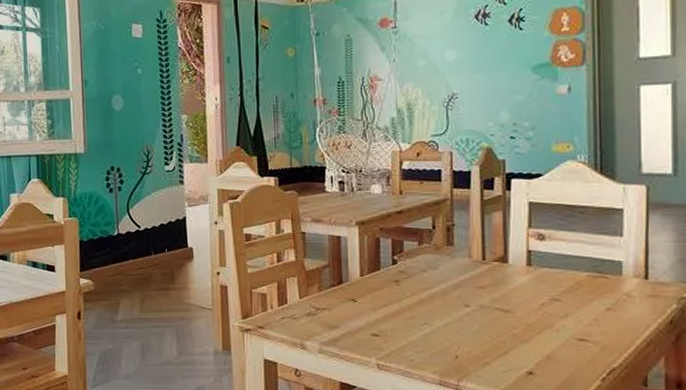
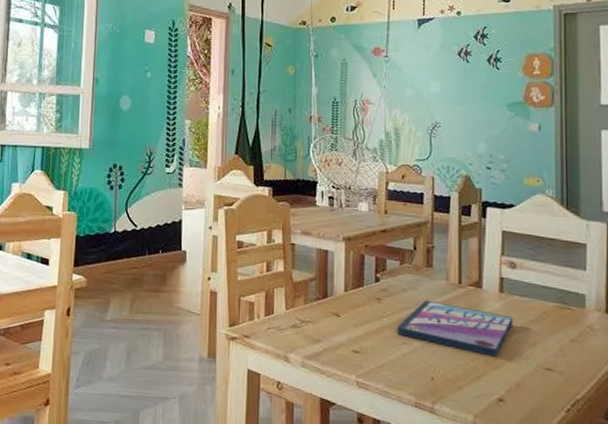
video game case: none [417,279,543,331] -> present [397,300,513,357]

